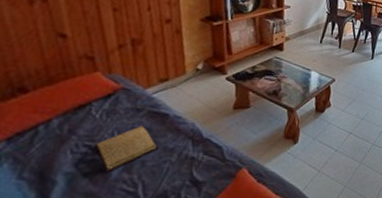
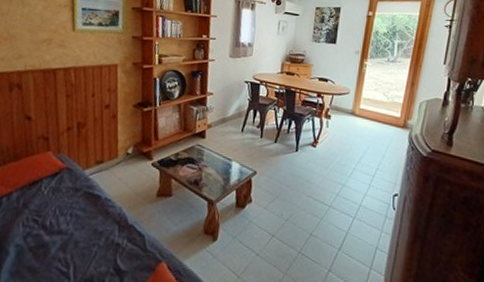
book: present [94,126,159,174] -> none [40,205,90,250]

